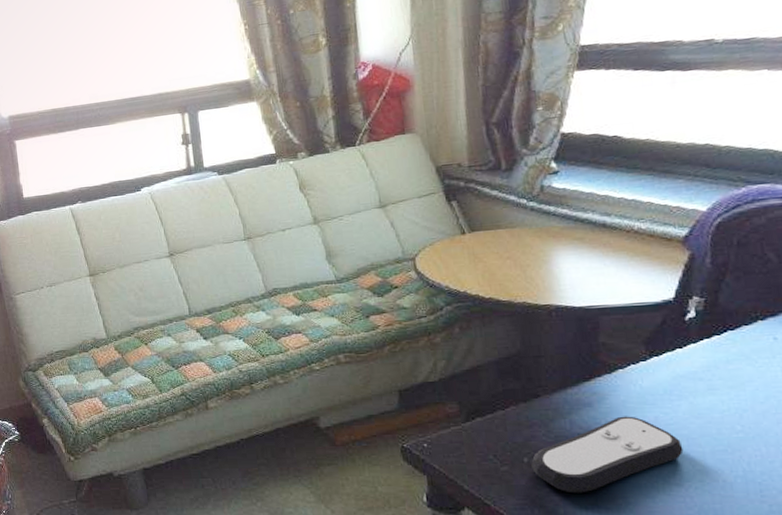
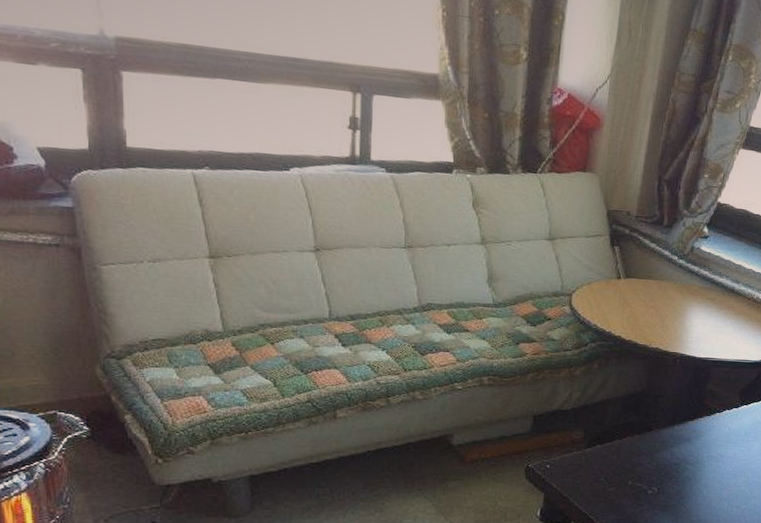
remote control: present [531,416,684,493] -> none [633,451,748,512]

